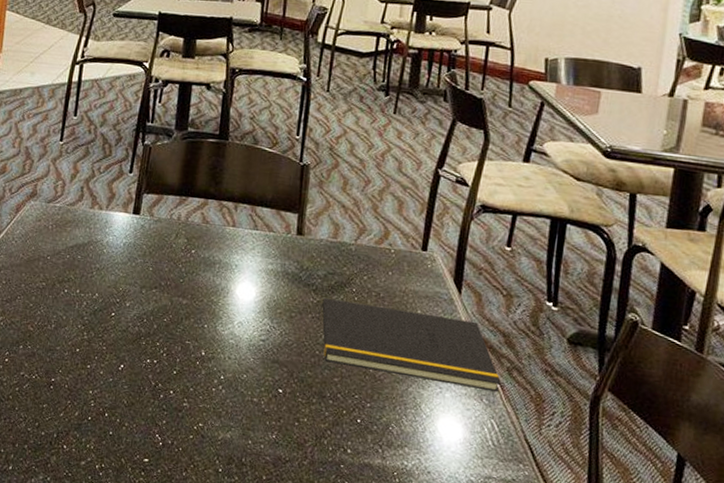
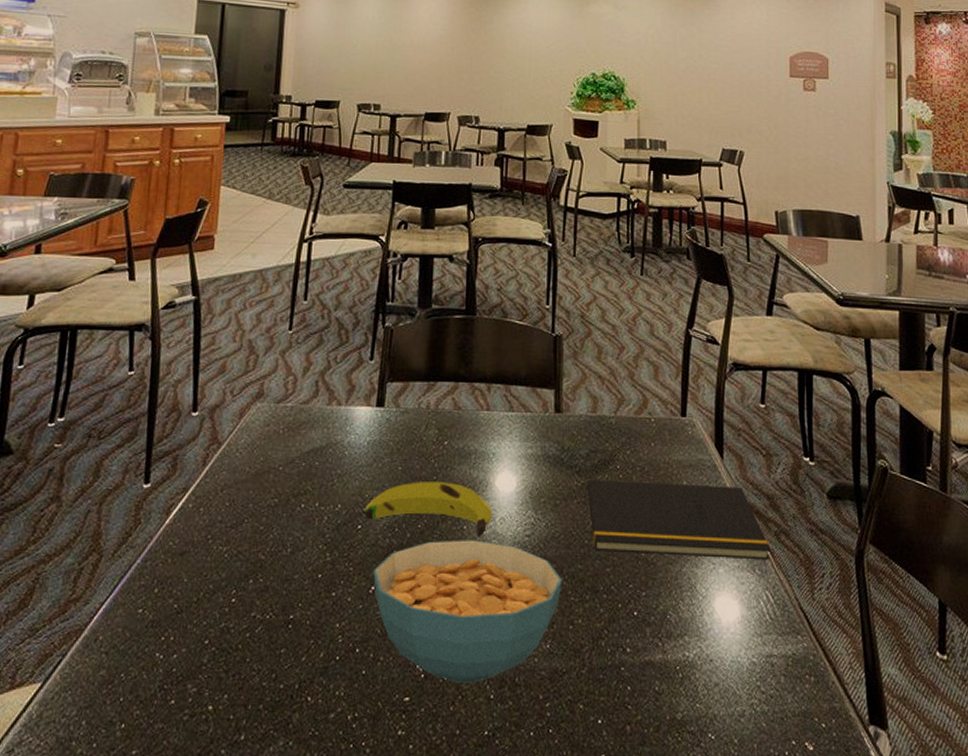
banana: none [117,282,231,336] -> present [364,481,492,537]
cereal bowl: none [123,334,292,457] -> present [373,540,562,683]

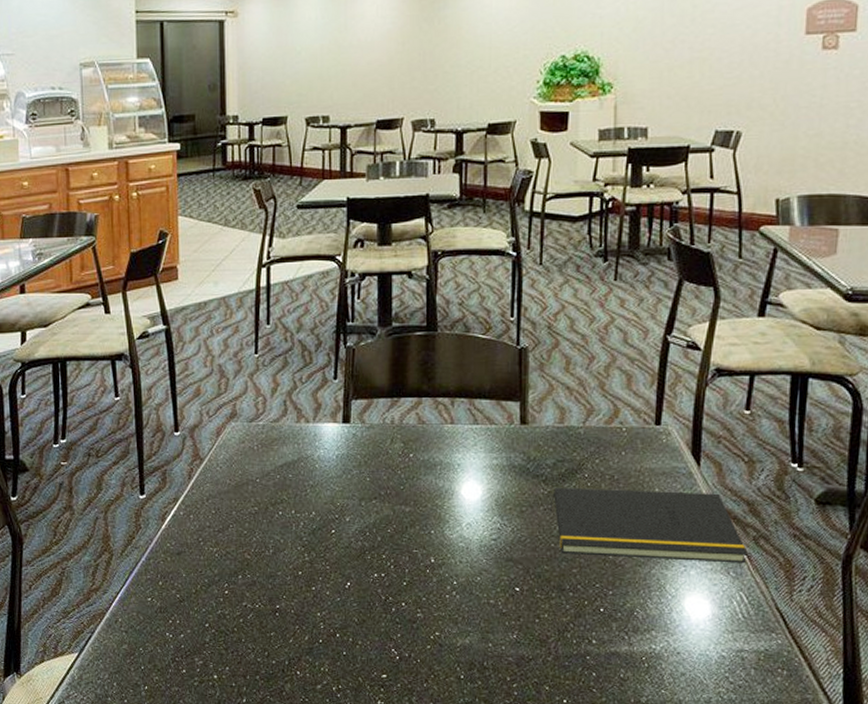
banana: present [364,481,492,537] -> none [337,491,458,541]
cereal bowl: present [373,540,562,683] -> none [349,543,529,665]

